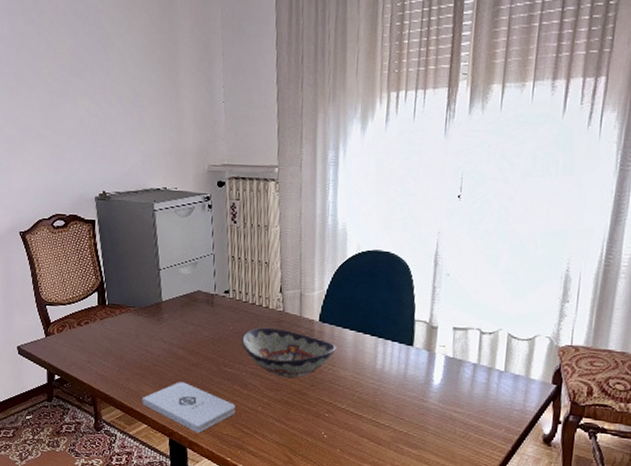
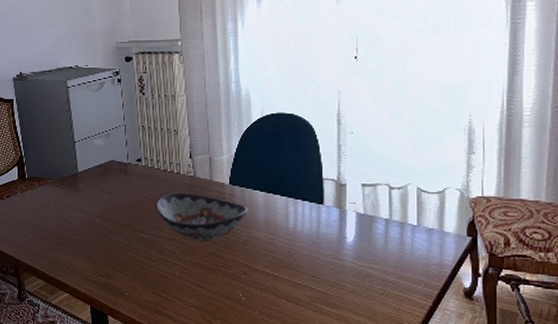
notepad: present [141,382,236,434] -> none [62,250,153,301]

